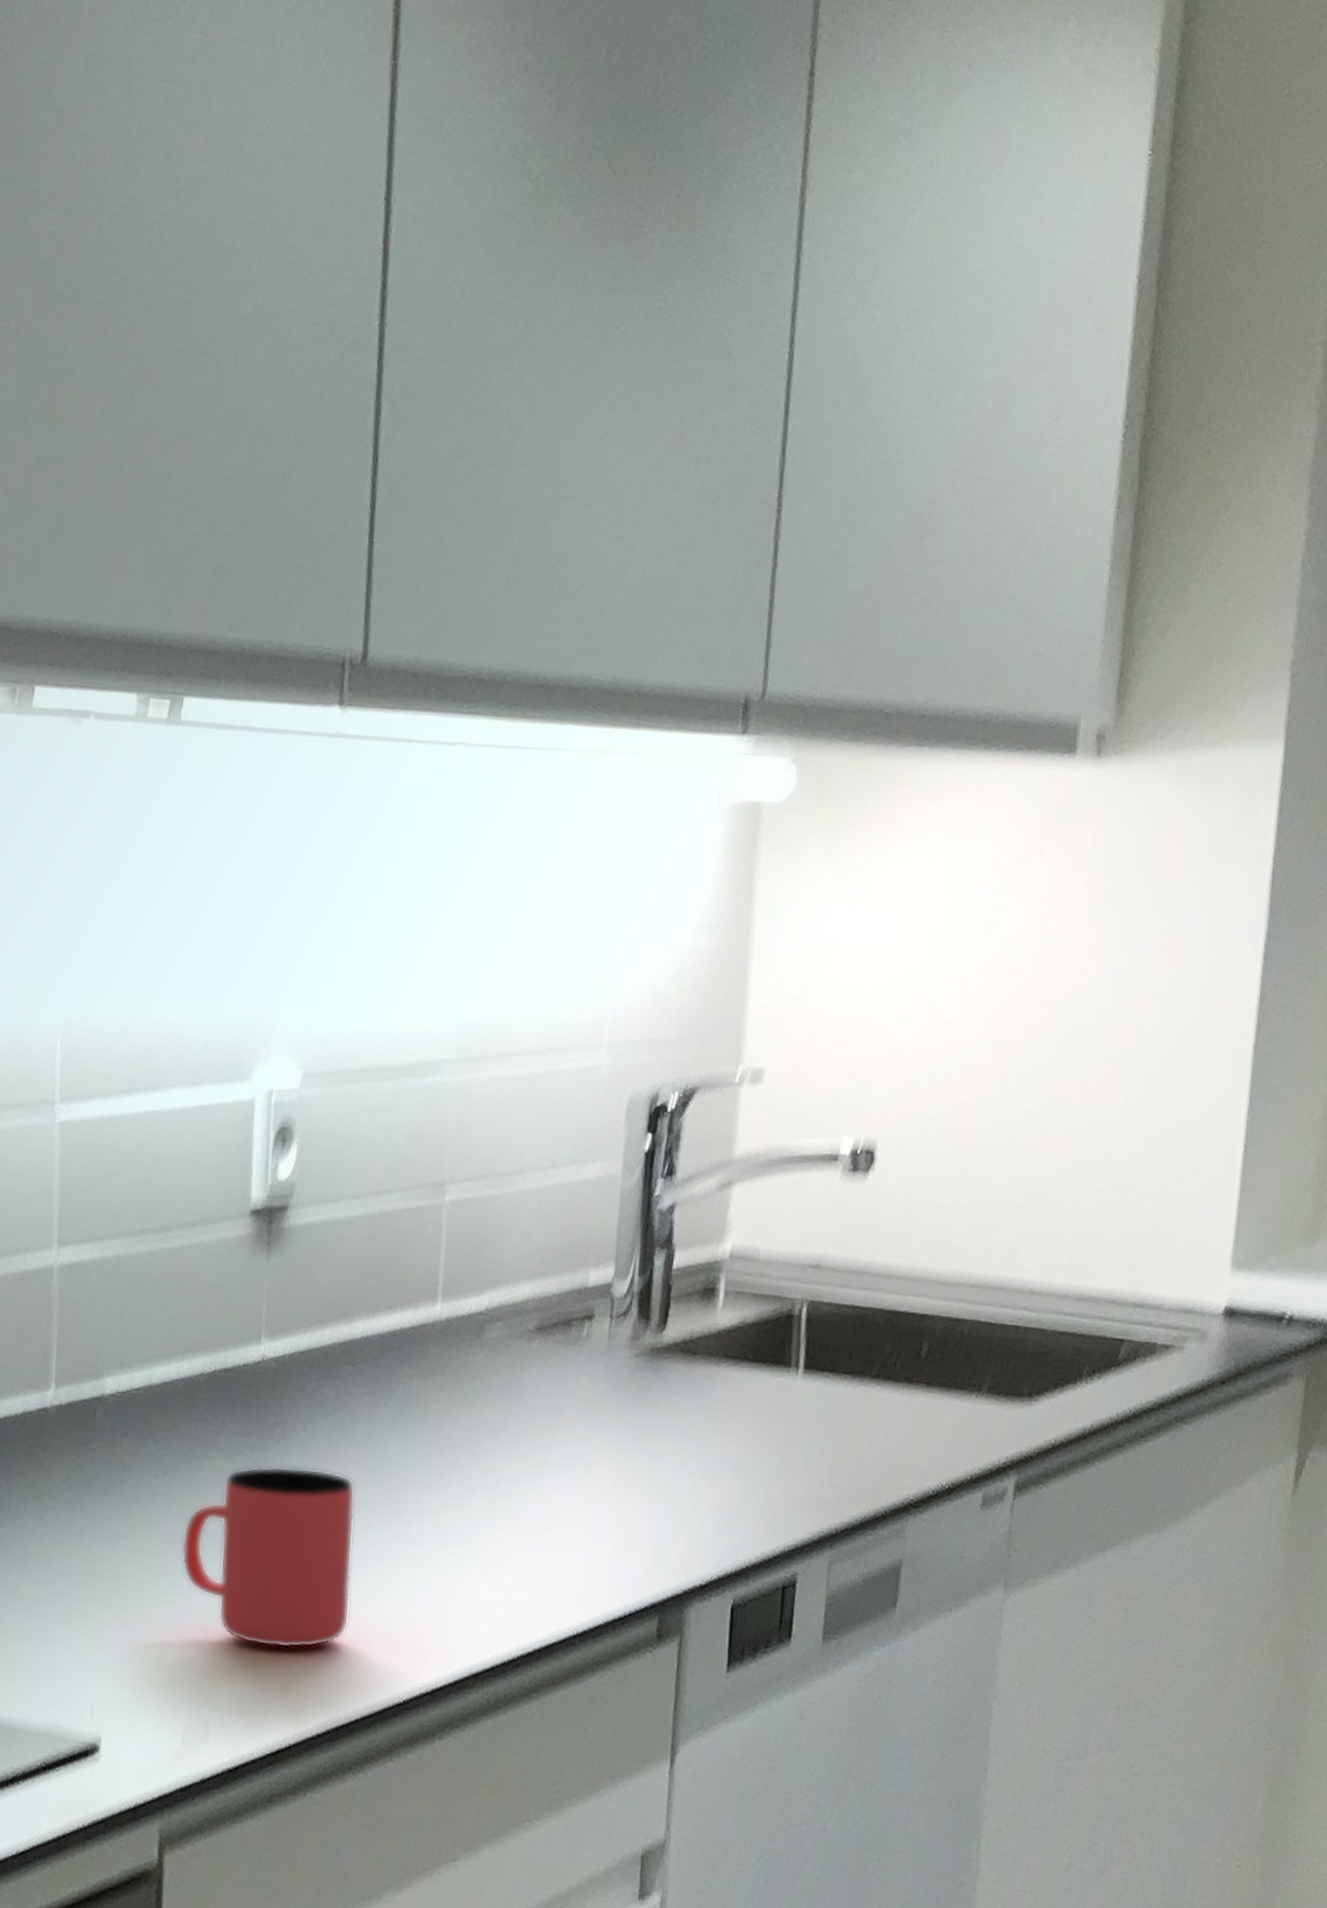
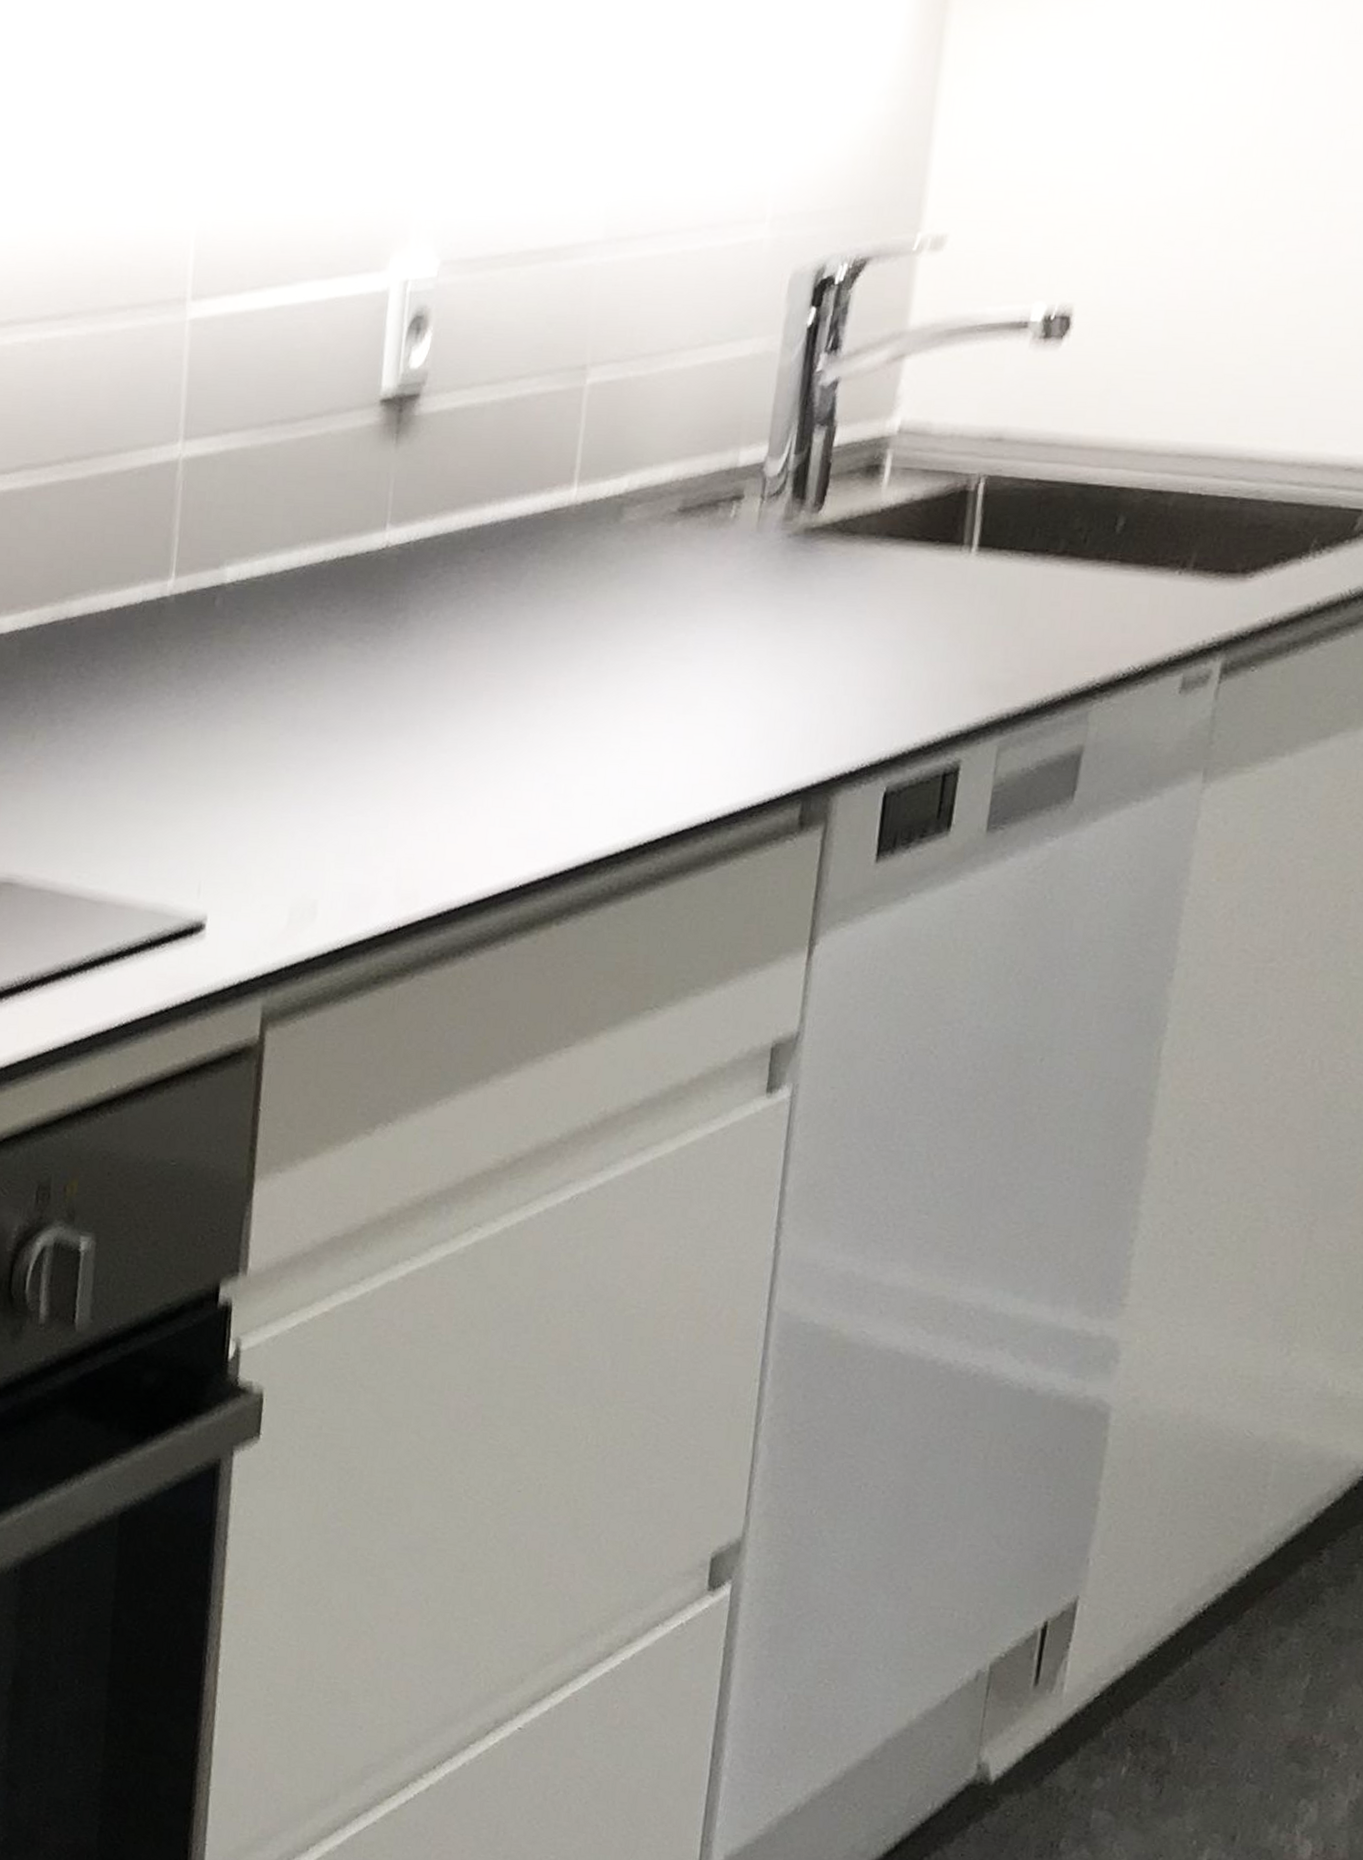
cup: present [181,1466,355,1649] -> none [295,652,478,832]

